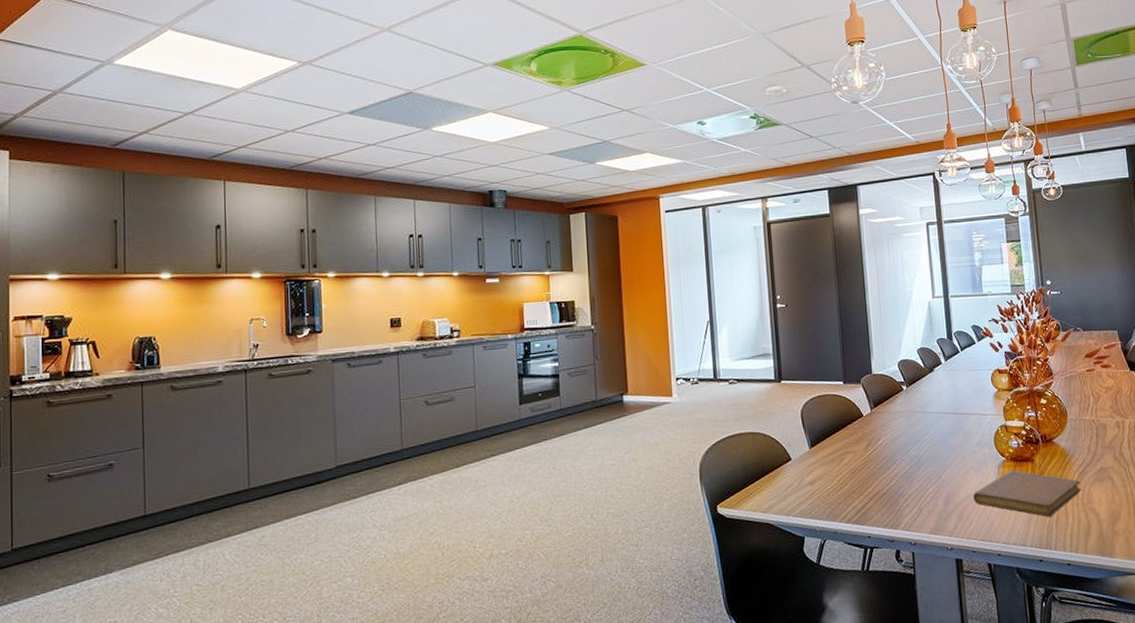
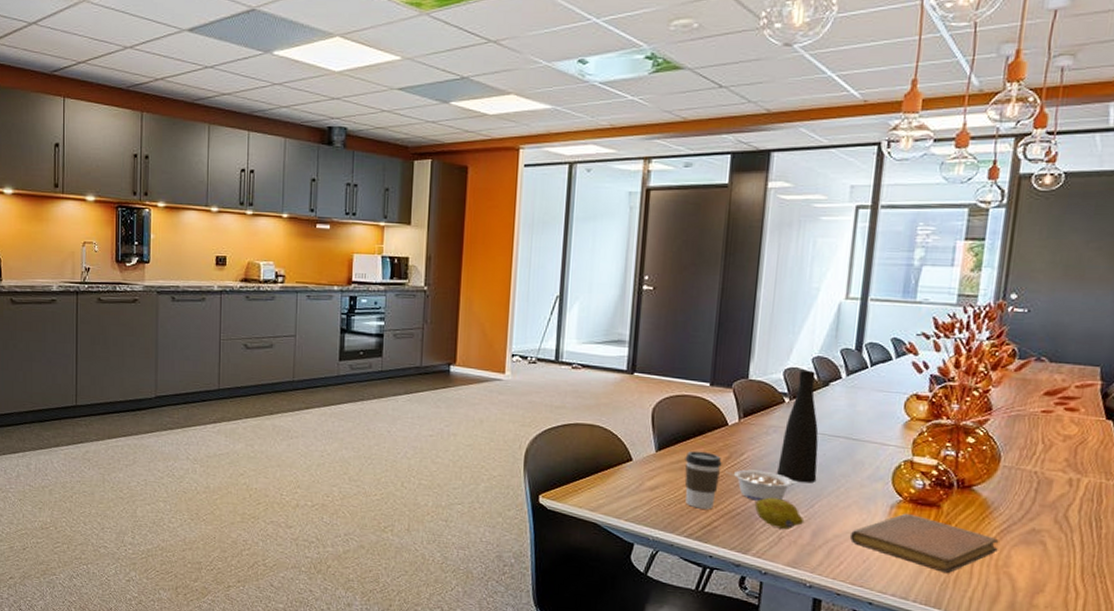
coffee cup: none [834,442,865,495] -> present [684,450,722,509]
legume: none [868,452,922,480] -> present [726,469,793,501]
fruit: none [896,474,937,501] -> present [755,497,805,529]
vase: none [907,360,939,457] -> present [777,369,819,482]

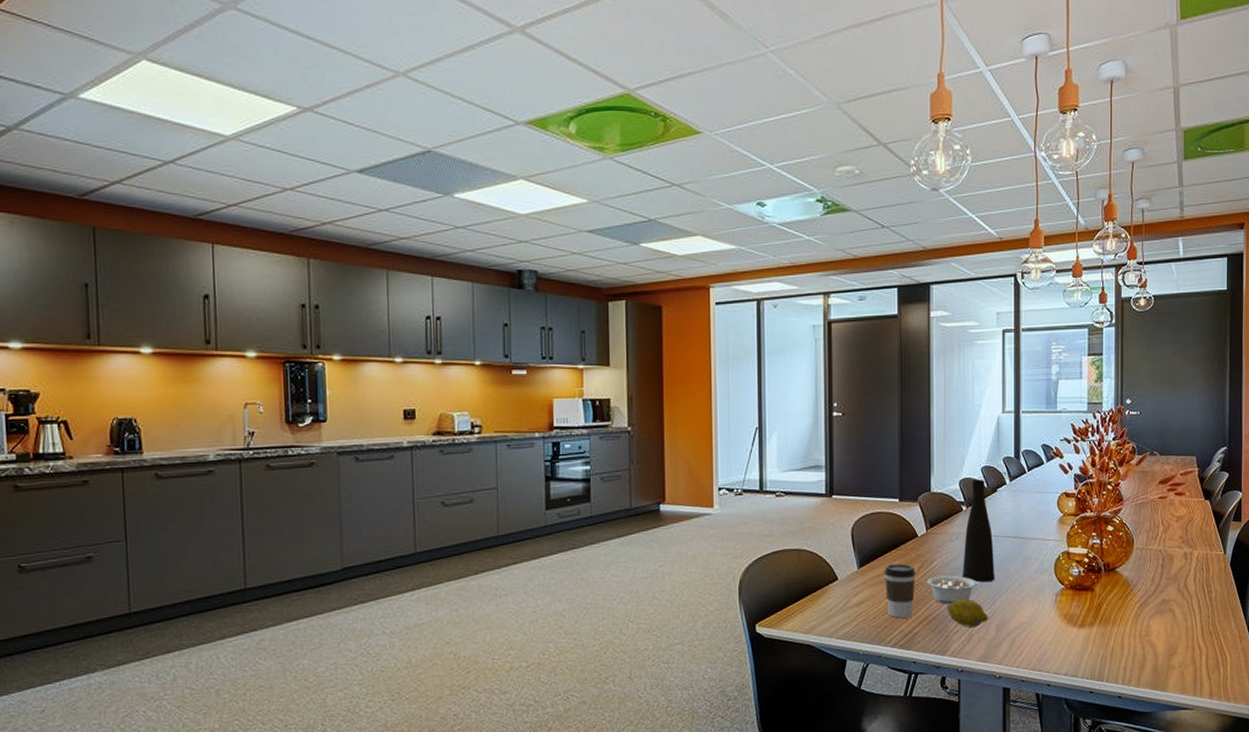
notebook: present [849,513,999,573] -> none [1026,599,1140,648]

